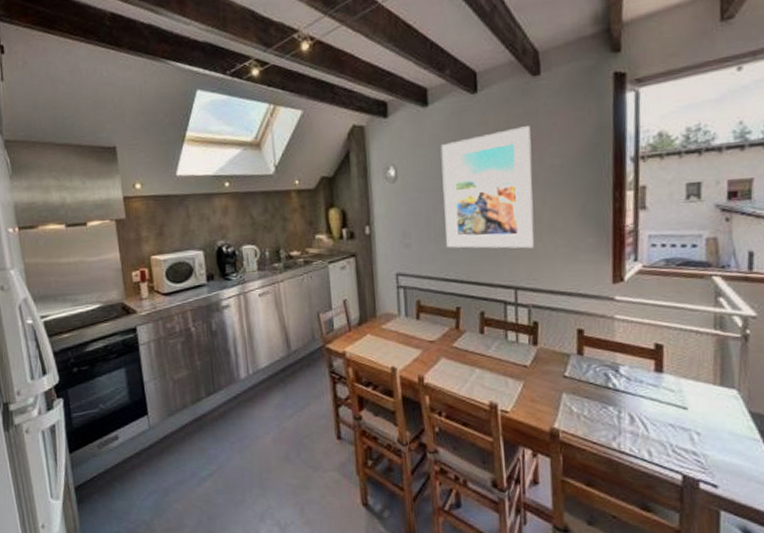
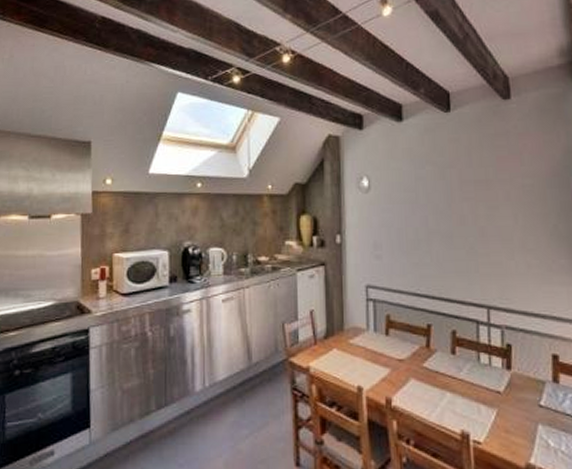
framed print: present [440,126,534,249] -> none [414,146,506,267]

